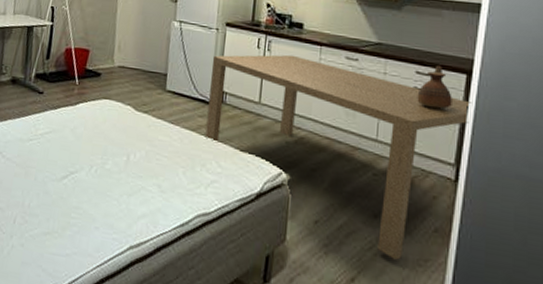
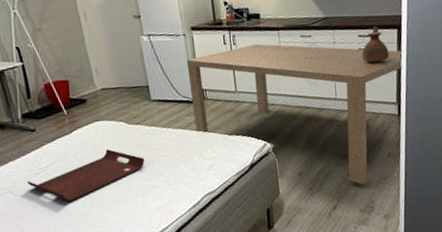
serving tray: none [18,132,143,180] -> present [27,149,145,201]

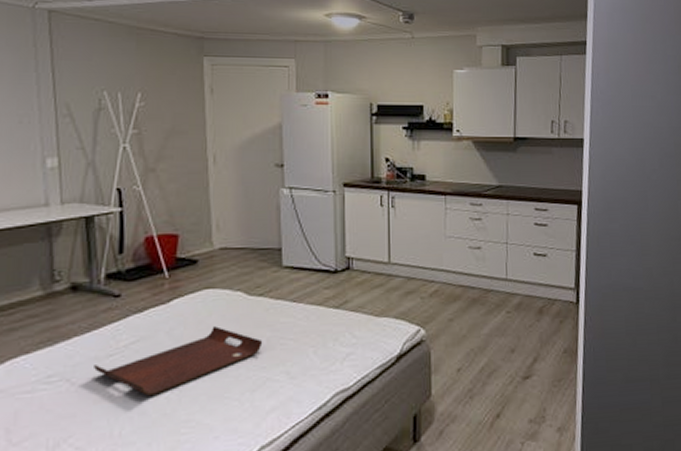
dining table: present [187,43,404,185] -> none [334,208,584,387]
ceramic jug: present [362,25,389,63] -> none [538,199,568,241]

